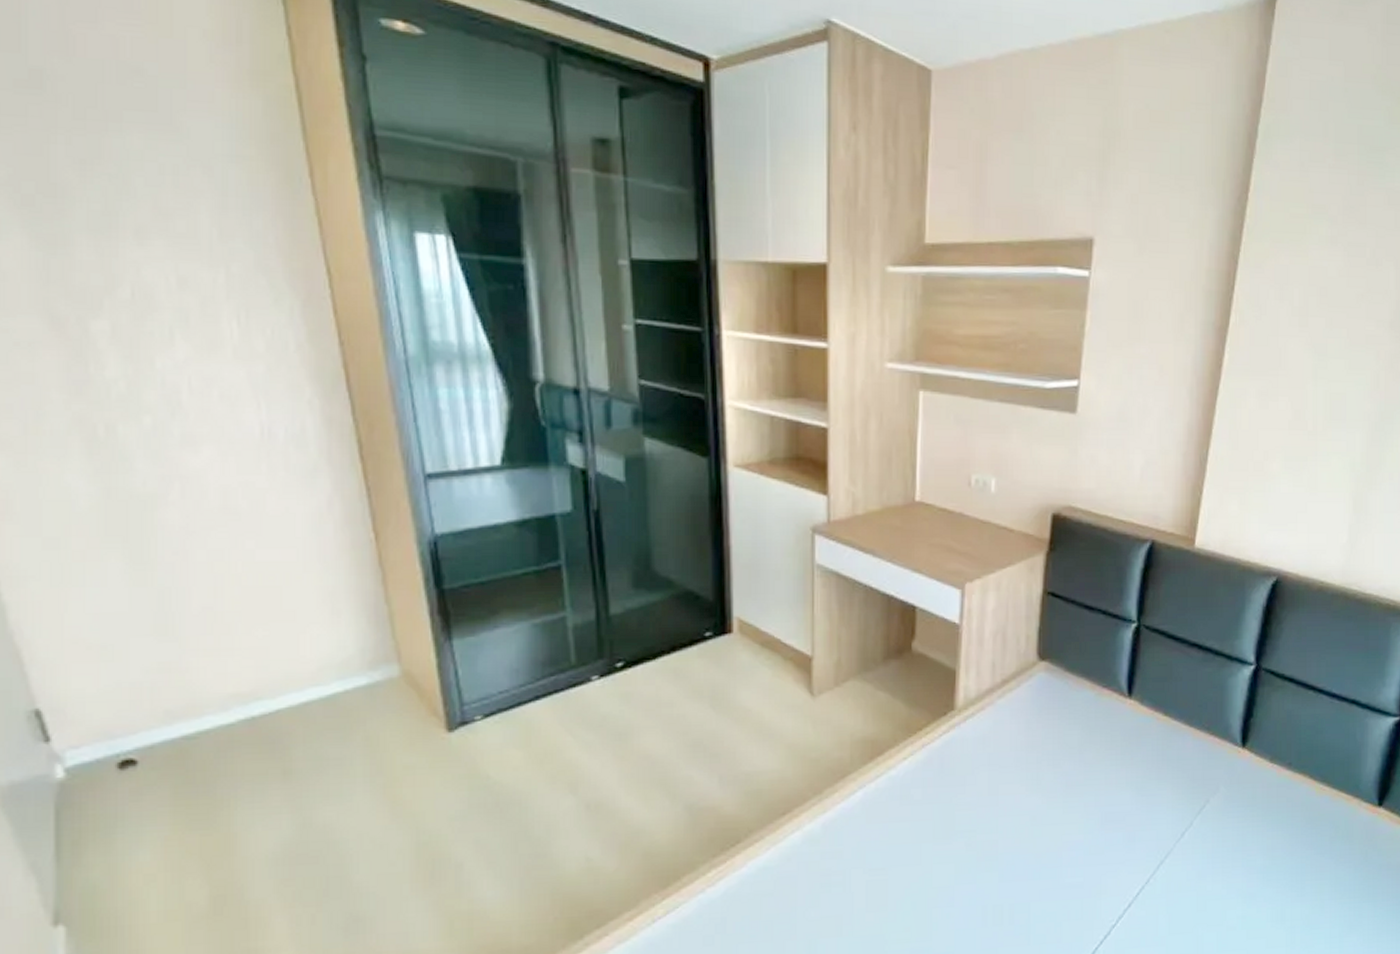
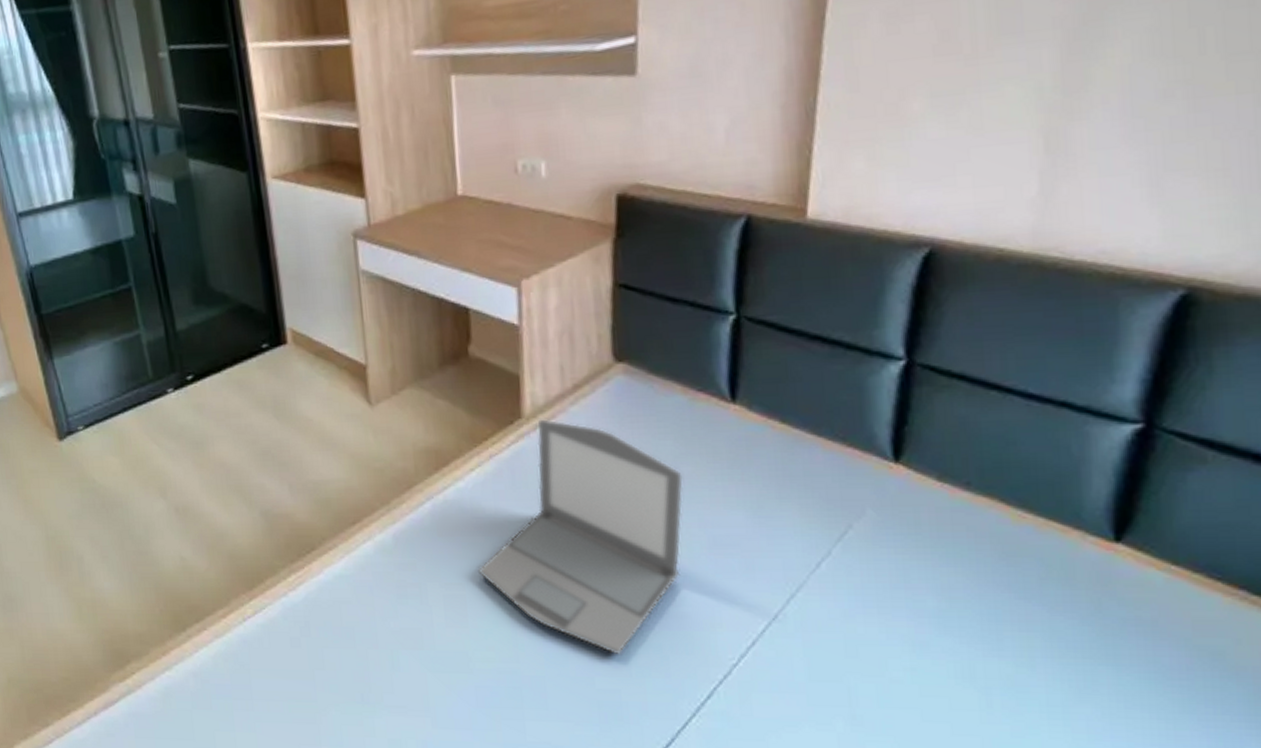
laptop: none [901,711,1085,926] -> present [477,419,683,655]

